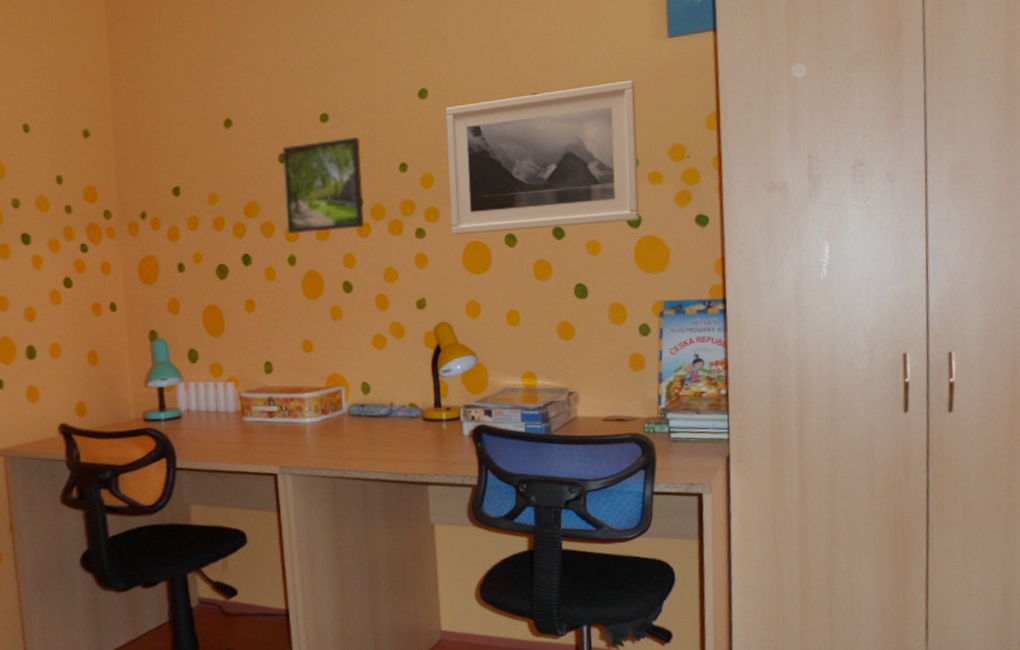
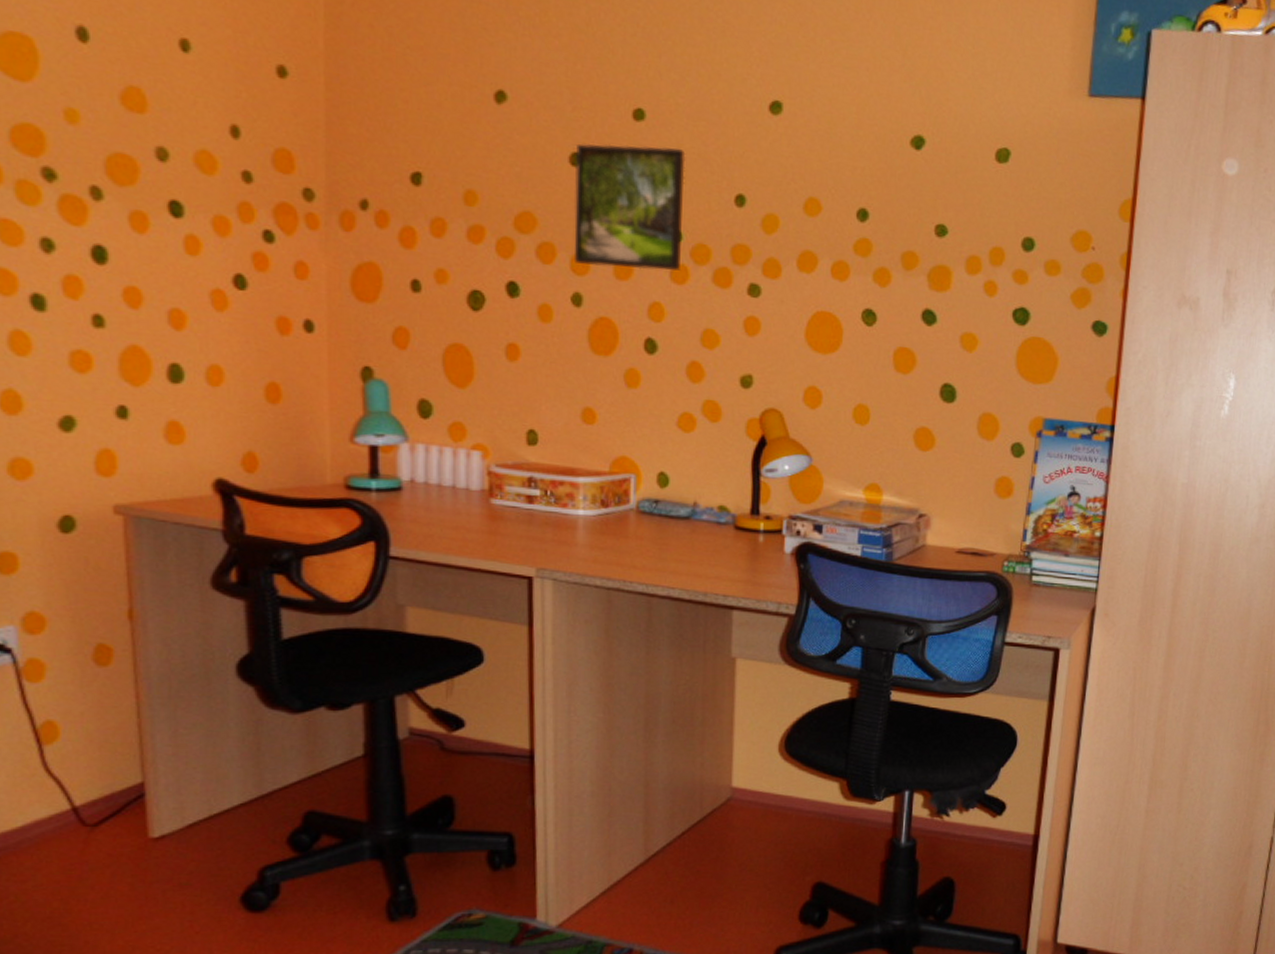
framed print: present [445,80,640,235] -> none [795,131,1042,316]

